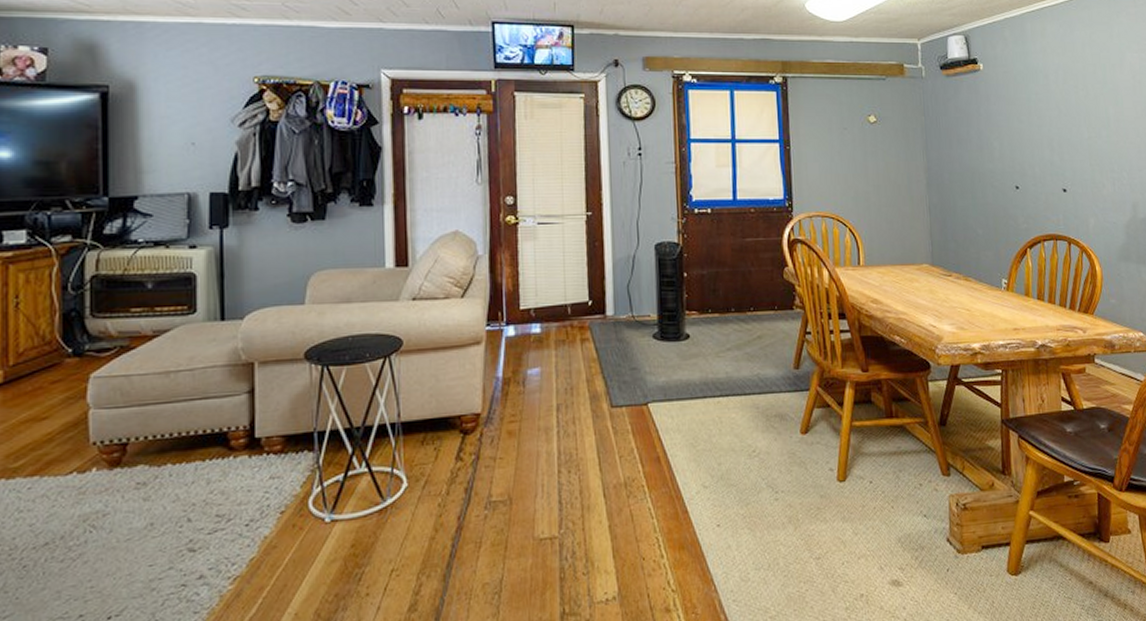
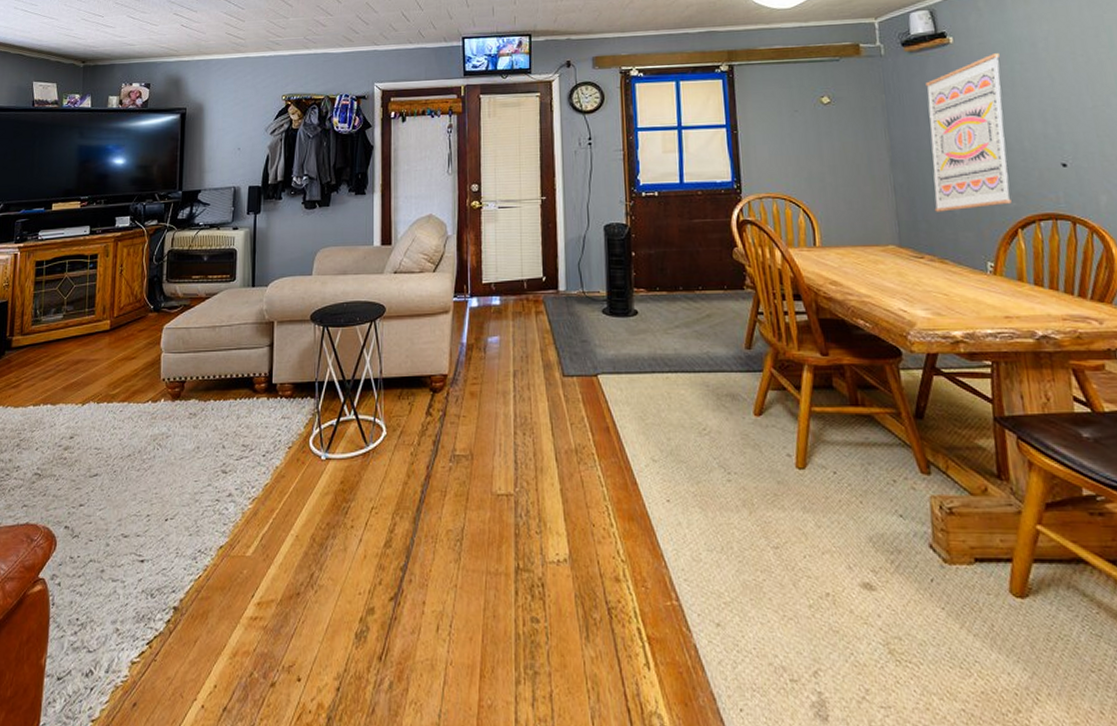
wall art: none [959,83,1023,232] -> present [925,53,1012,212]

